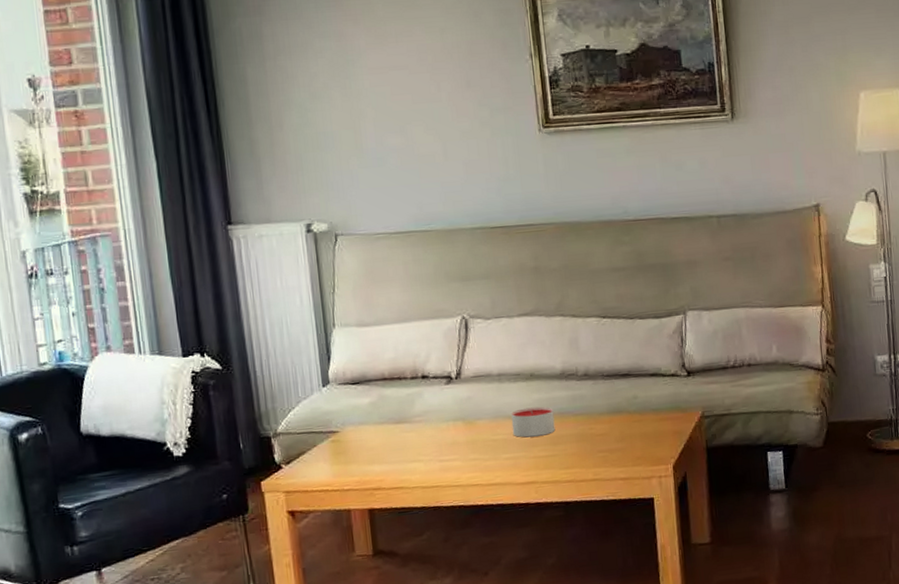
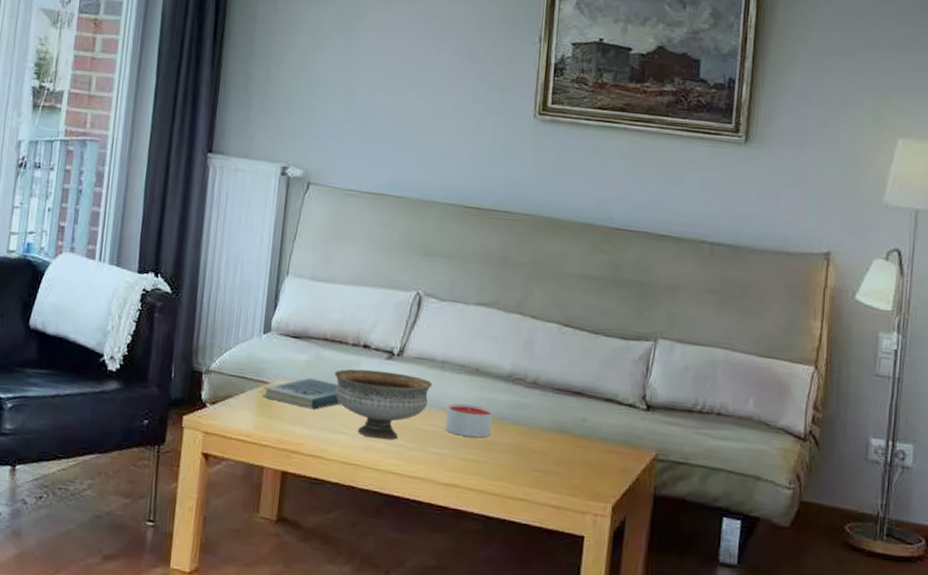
book: none [334,417,411,447] -> present [262,378,340,410]
bowl: none [399,393,494,459] -> present [334,368,433,440]

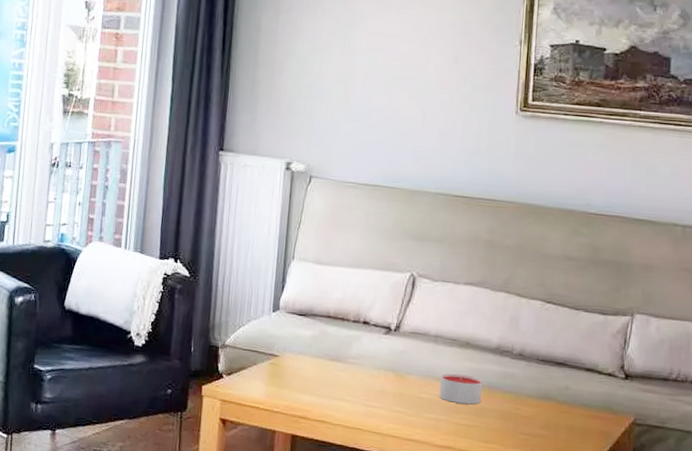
book: present [262,378,340,410] -> none [273,351,343,380]
bowl: present [334,368,433,440] -> none [337,343,427,407]

